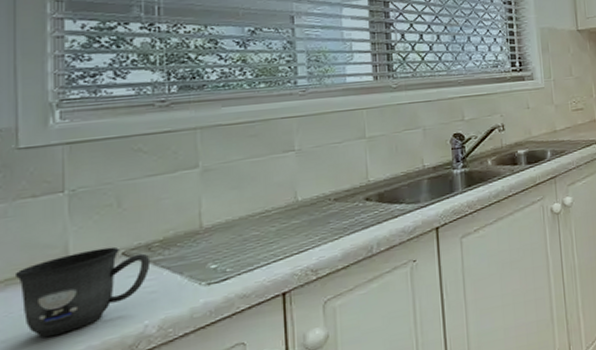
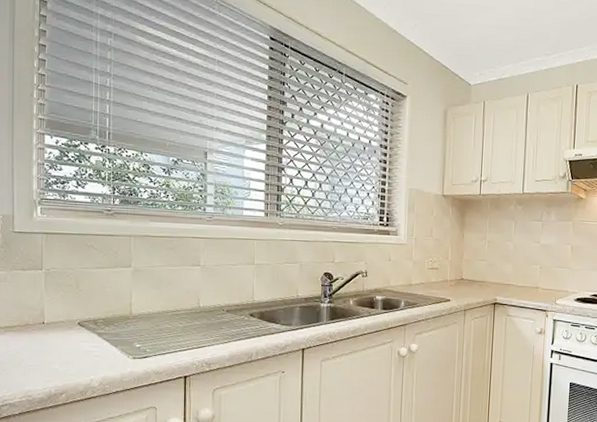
mug: present [14,246,151,338] -> none [11,316,96,373]

